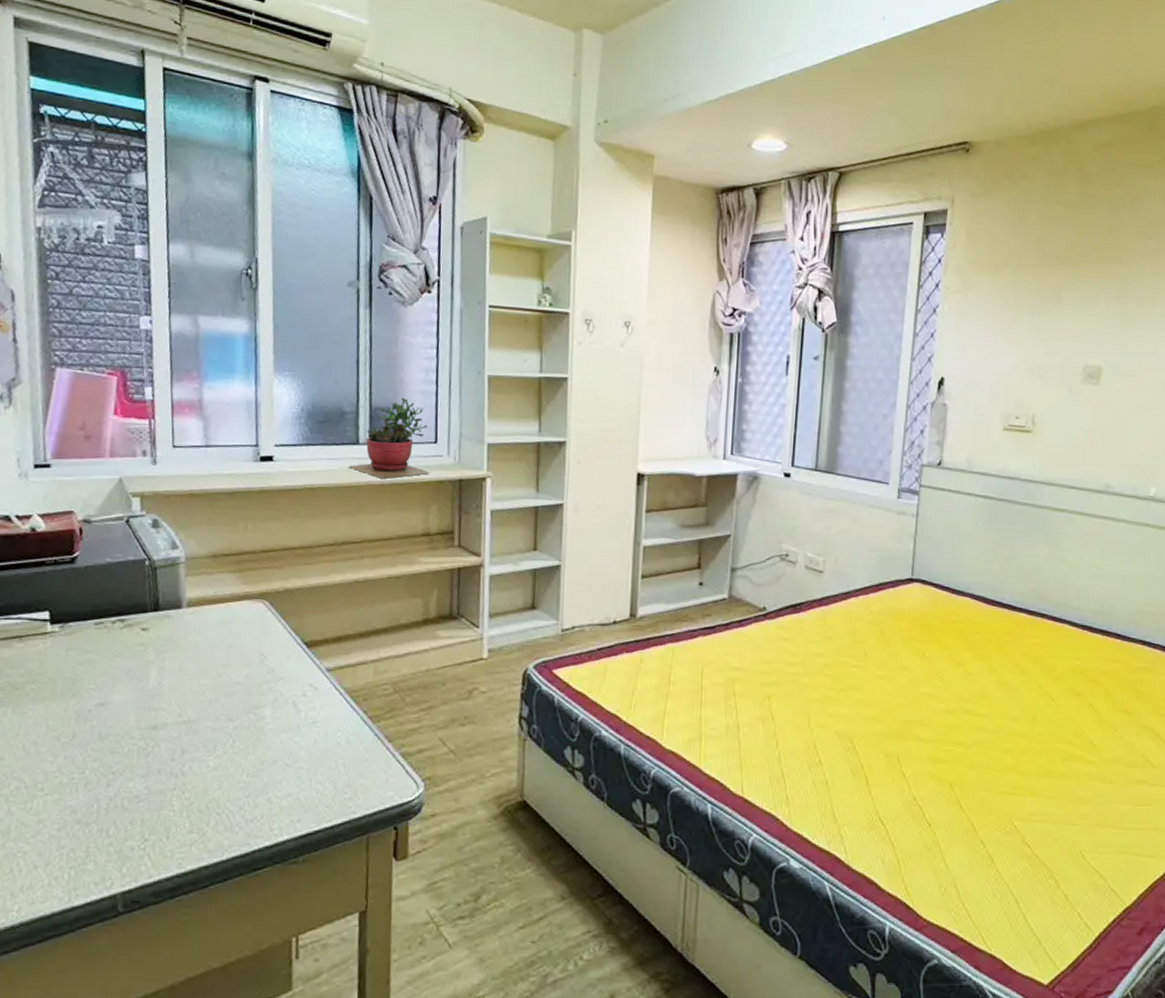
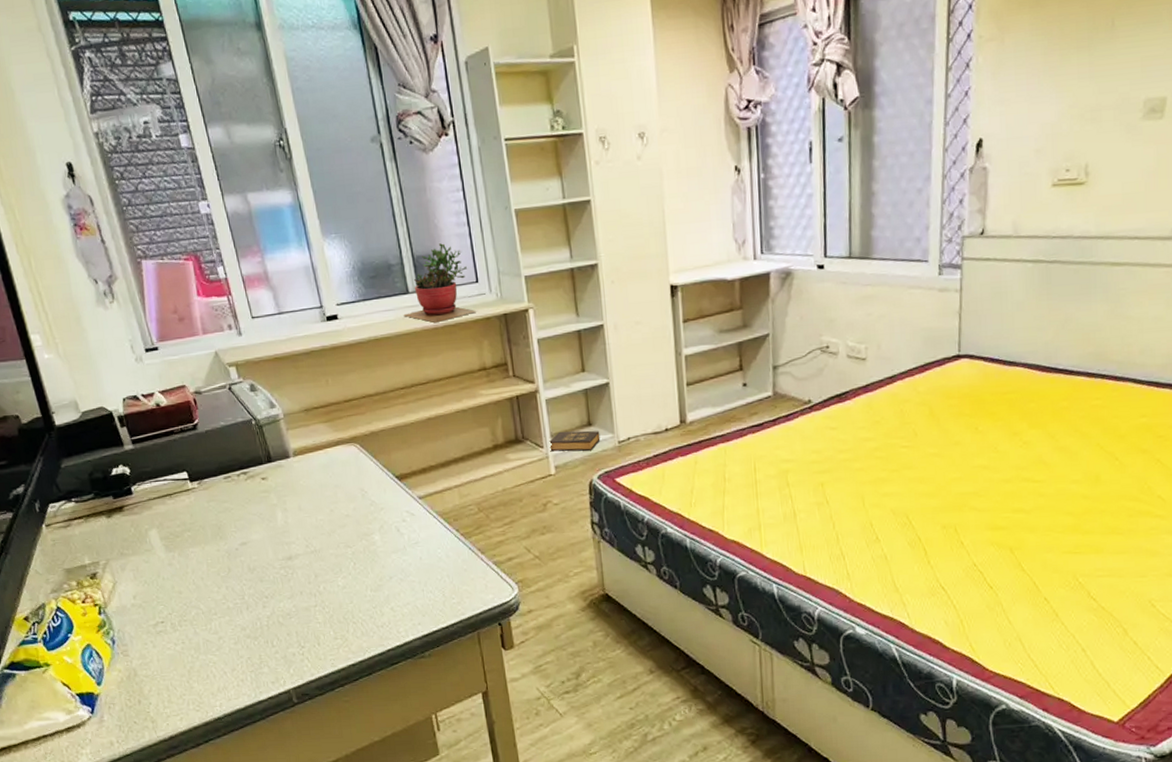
hardback book: none [486,611,543,636] -> present [549,430,601,452]

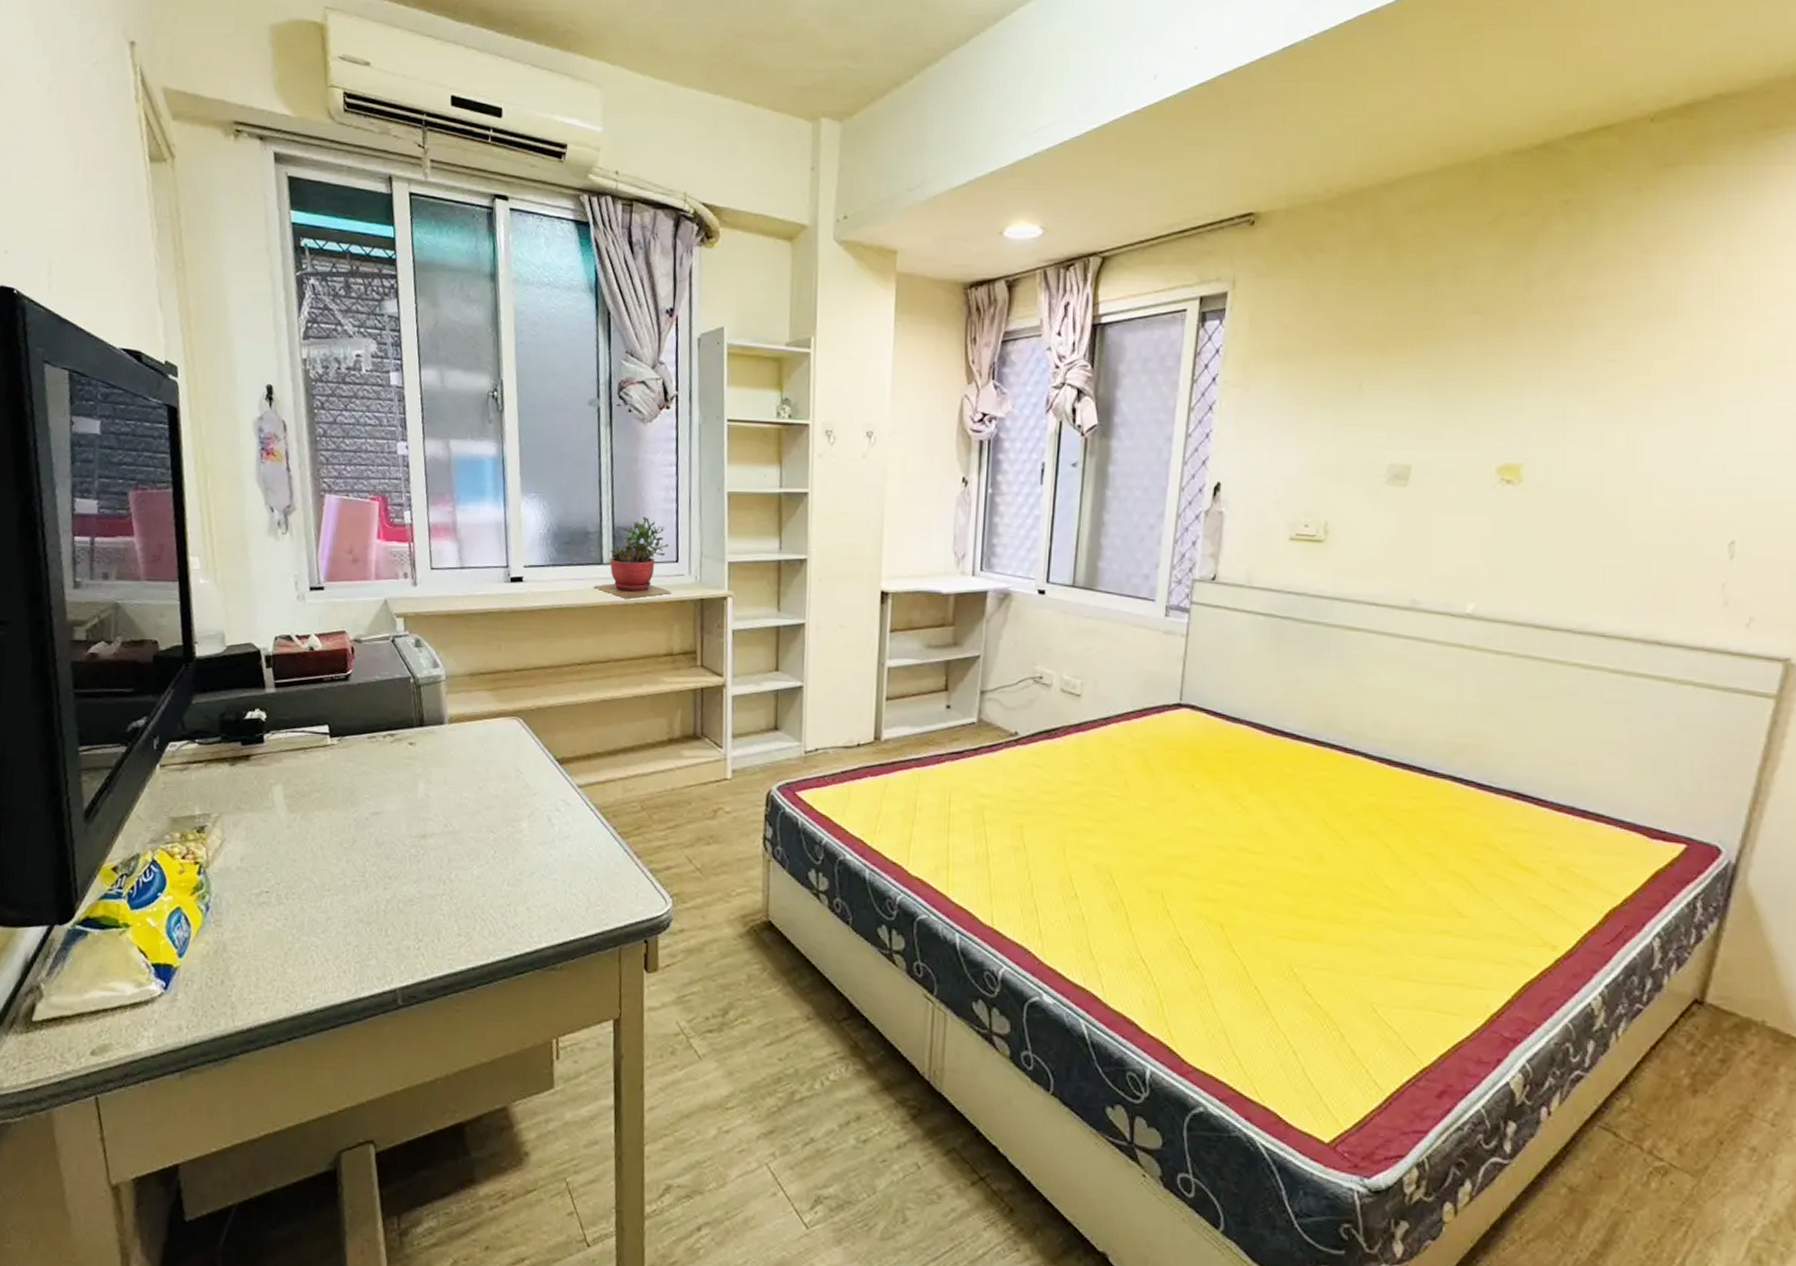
hardback book: present [549,430,601,452] -> none [729,732,786,757]

